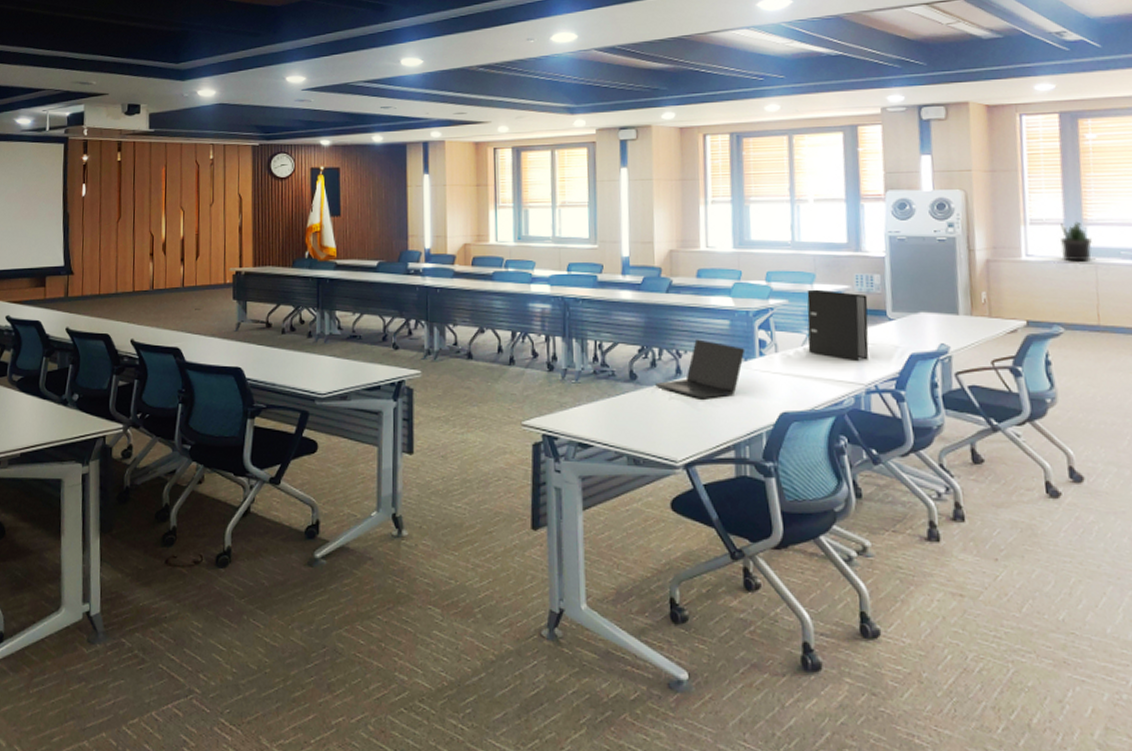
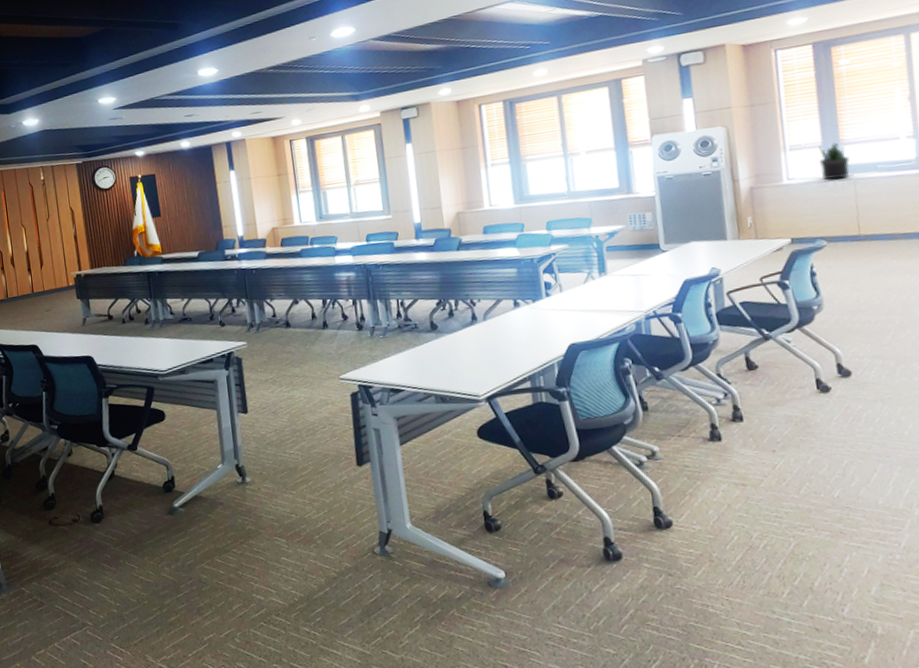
laptop: present [655,339,746,399] -> none [454,288,533,341]
binder: present [807,289,869,362] -> none [585,231,646,292]

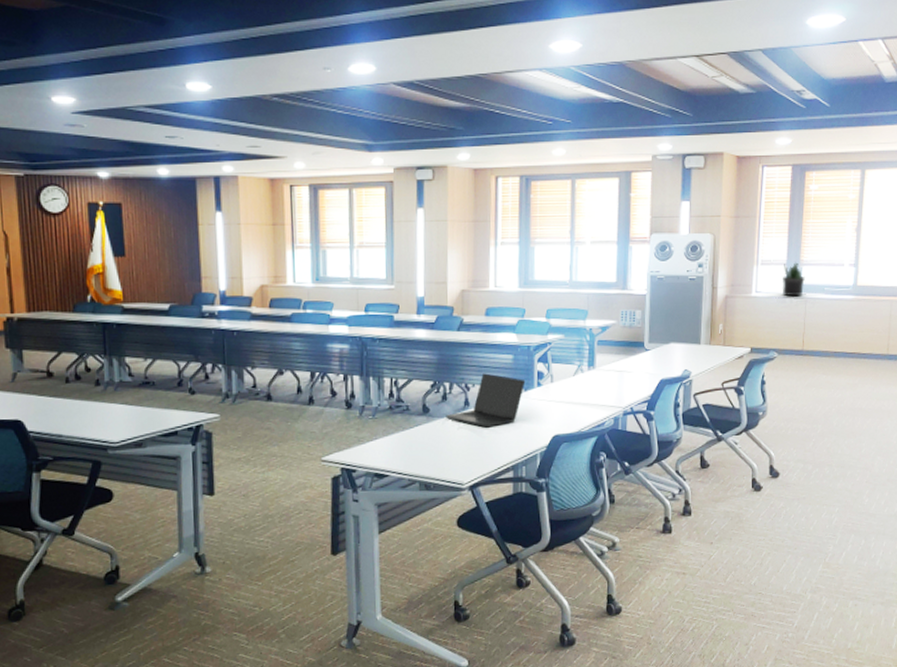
laptop: none [454,288,533,341] -> present [446,373,526,428]

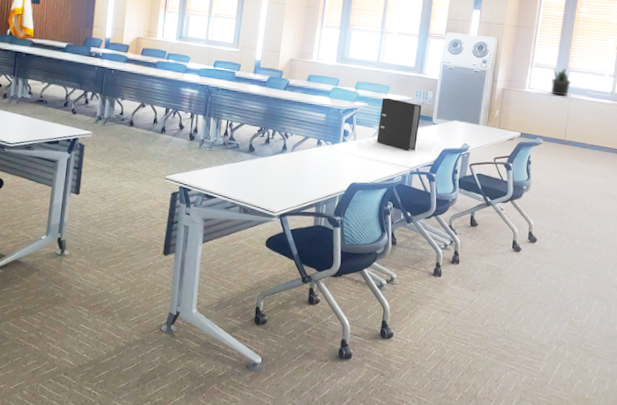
laptop: present [446,373,526,428] -> none [267,126,334,170]
binder: none [578,324,630,388] -> present [376,97,422,152]

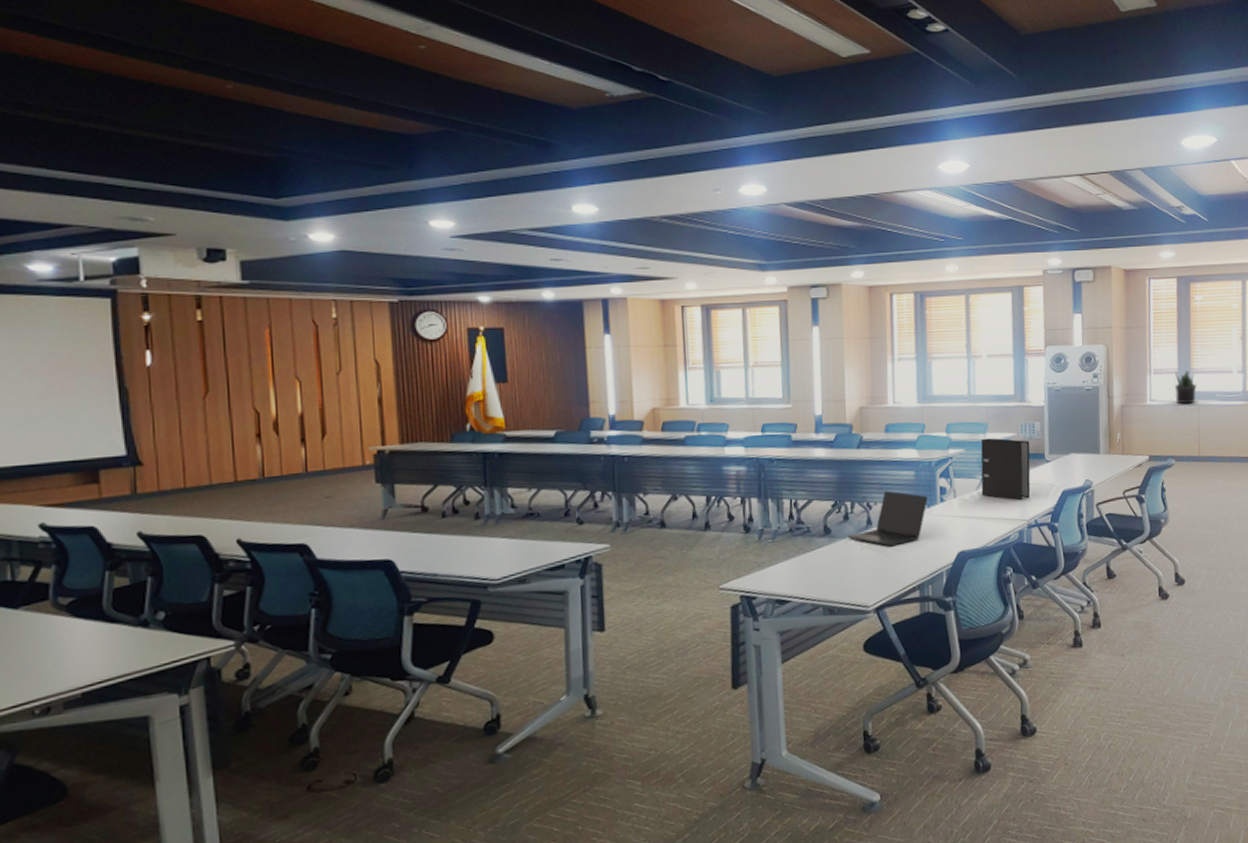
laptop: none [267,126,334,170] -> present [848,490,928,547]

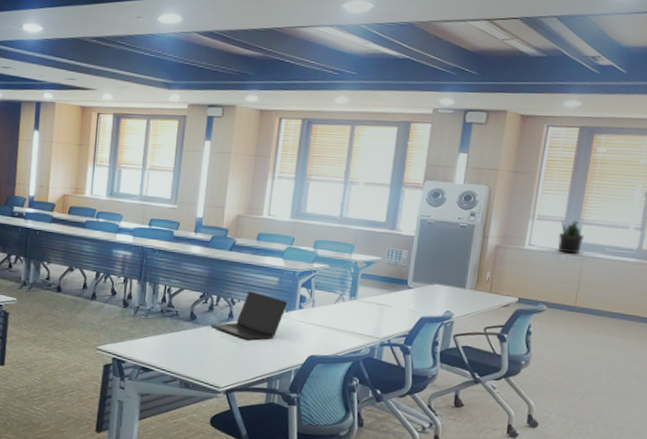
binder: present [980,438,1031,501] -> none [339,258,395,320]

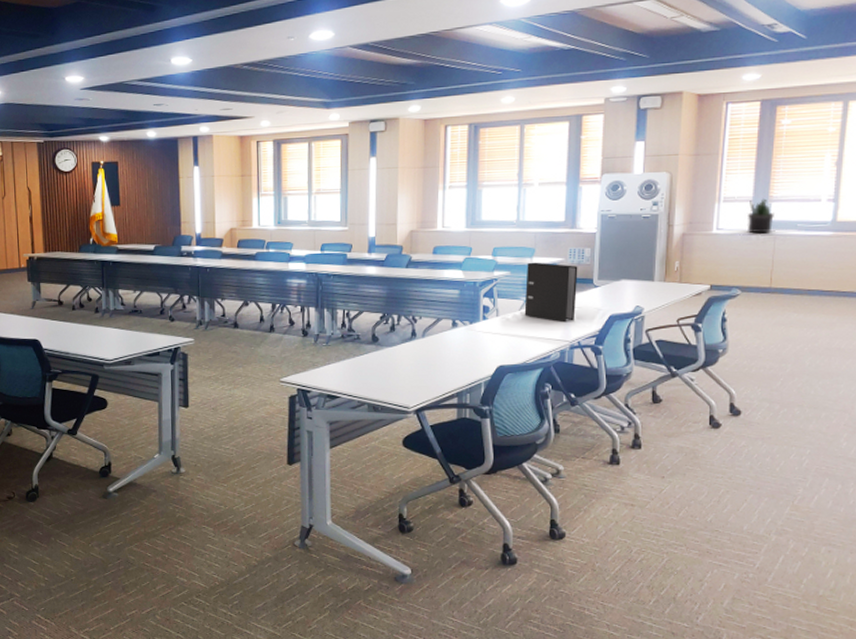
laptop: present [210,291,288,340] -> none [394,307,471,357]
binder: none [339,258,395,320] -> present [524,262,578,323]

